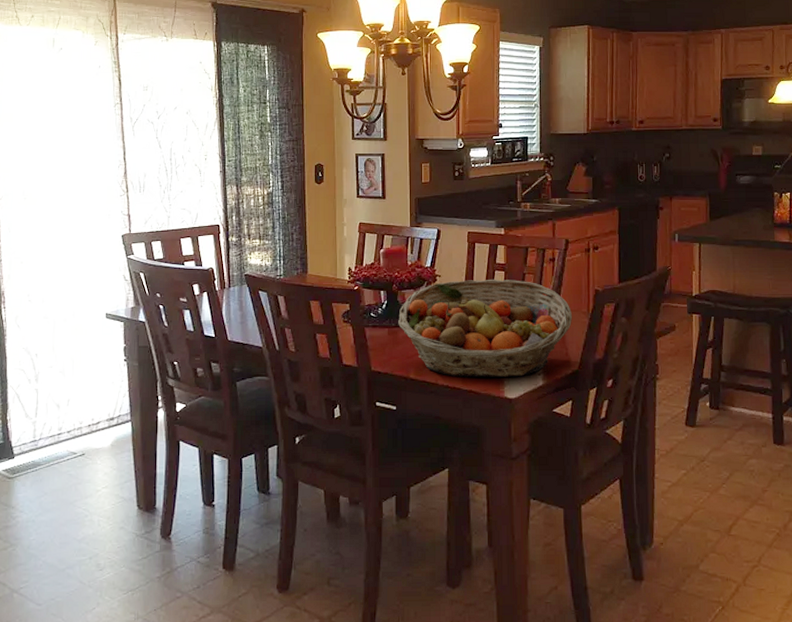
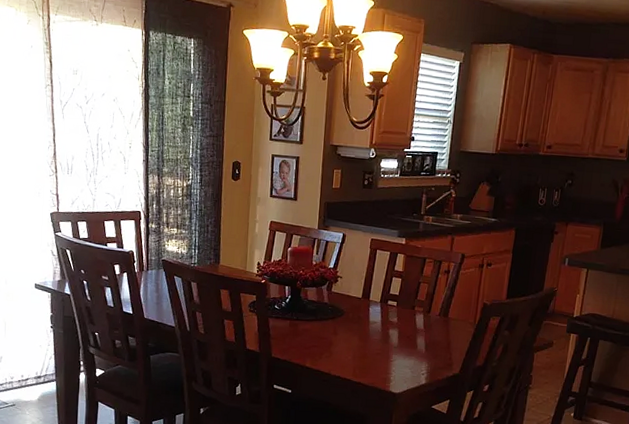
fruit basket: present [398,280,573,378] -> none [299,283,460,375]

